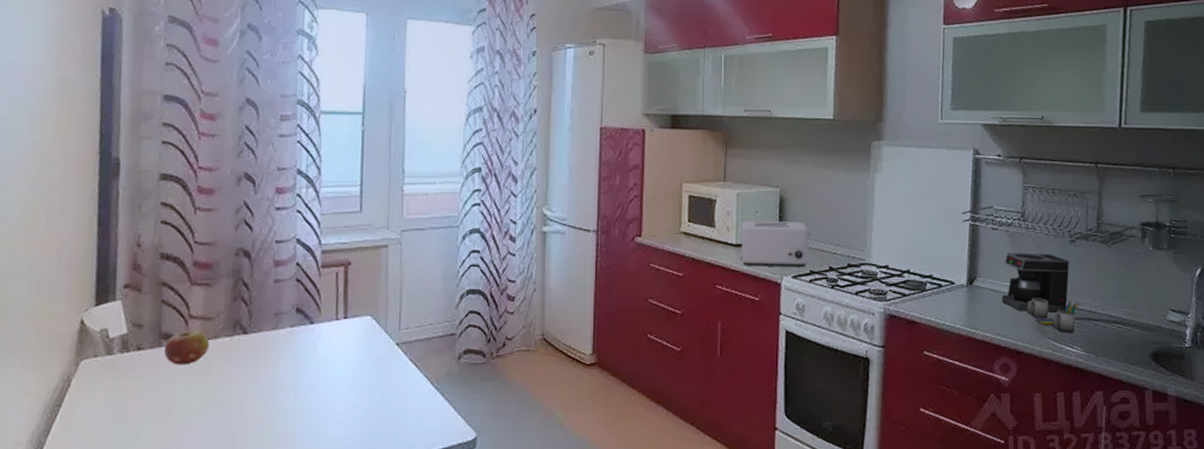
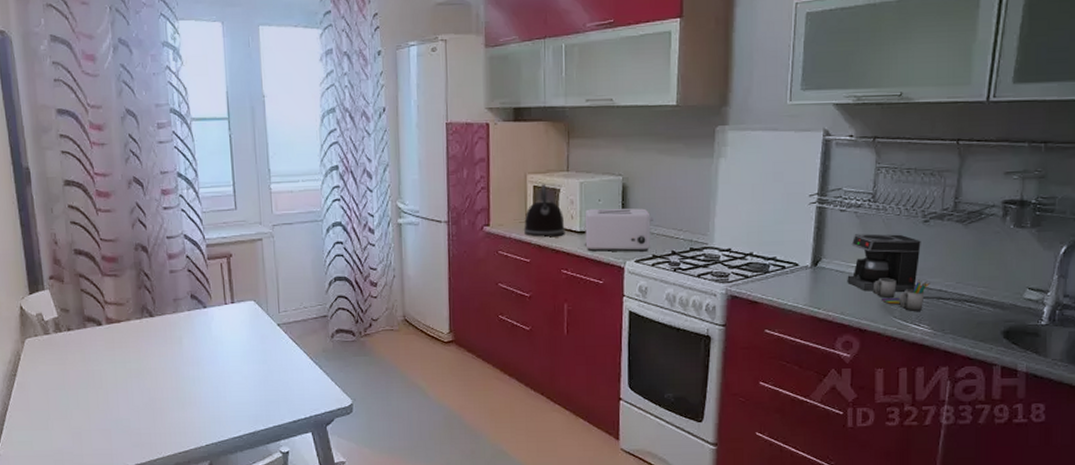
fruit: present [164,330,210,365] -> none [88,313,125,343]
kettle: none [677,194,721,251] -> present [523,184,565,238]

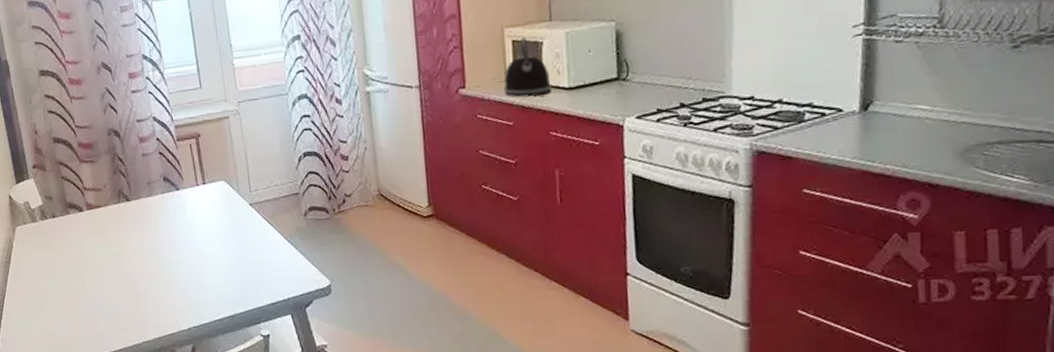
toaster: present [584,208,653,253] -> none [573,56,656,110]
coffee maker: present [847,233,930,311] -> none [909,65,1026,159]

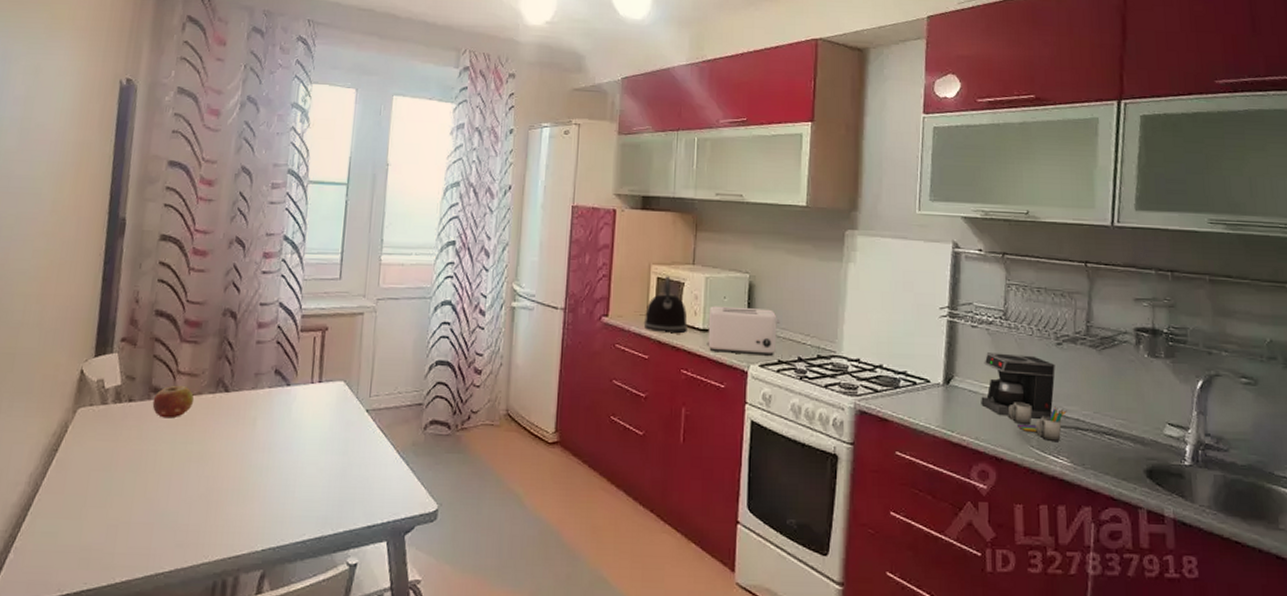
fruit: none [71,199,104,229] -> present [152,385,195,419]
toaster: none [573,56,656,110] -> present [706,306,780,357]
coffee maker: none [909,65,1026,159] -> present [981,352,1067,441]

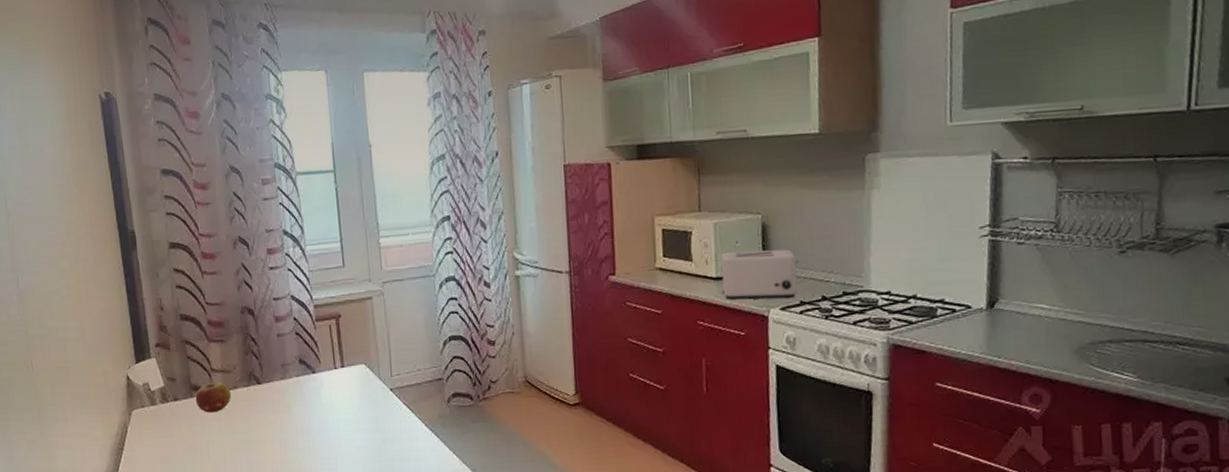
kettle: present [643,276,688,334] -> none [652,227,700,287]
coffee maker: present [981,352,1067,441] -> none [1030,268,1133,357]

